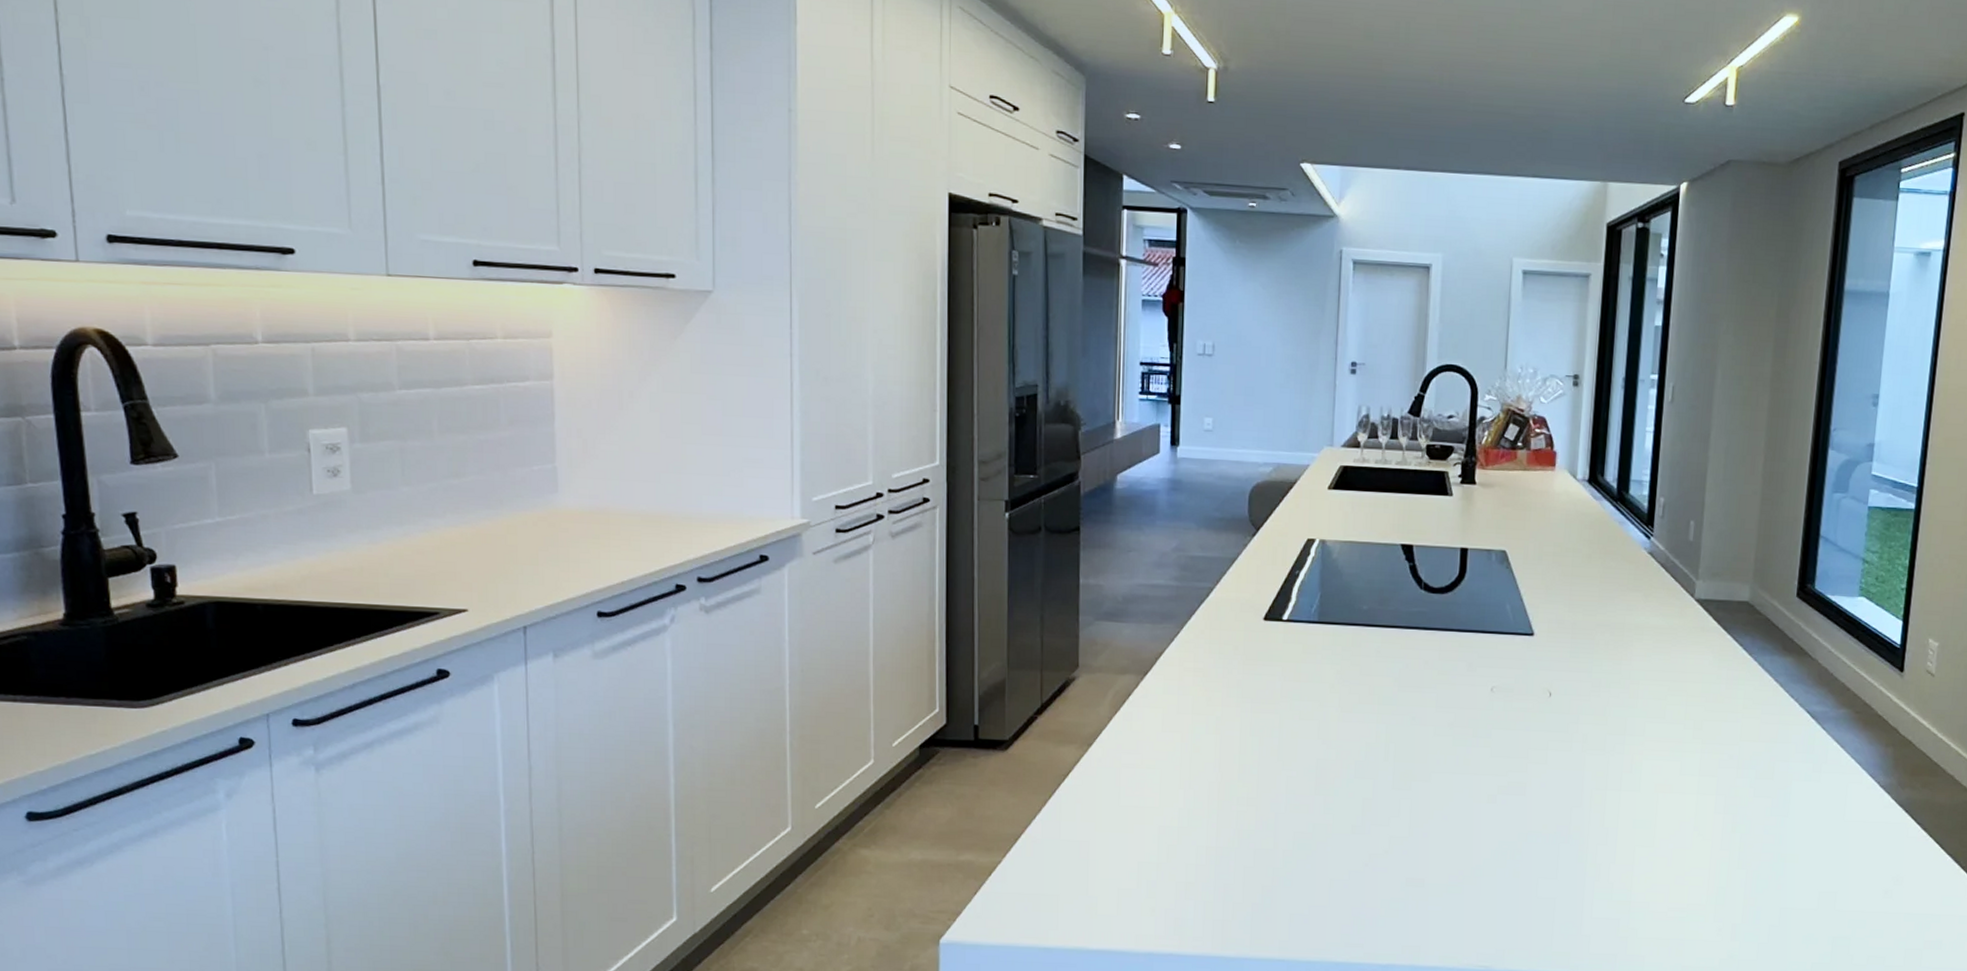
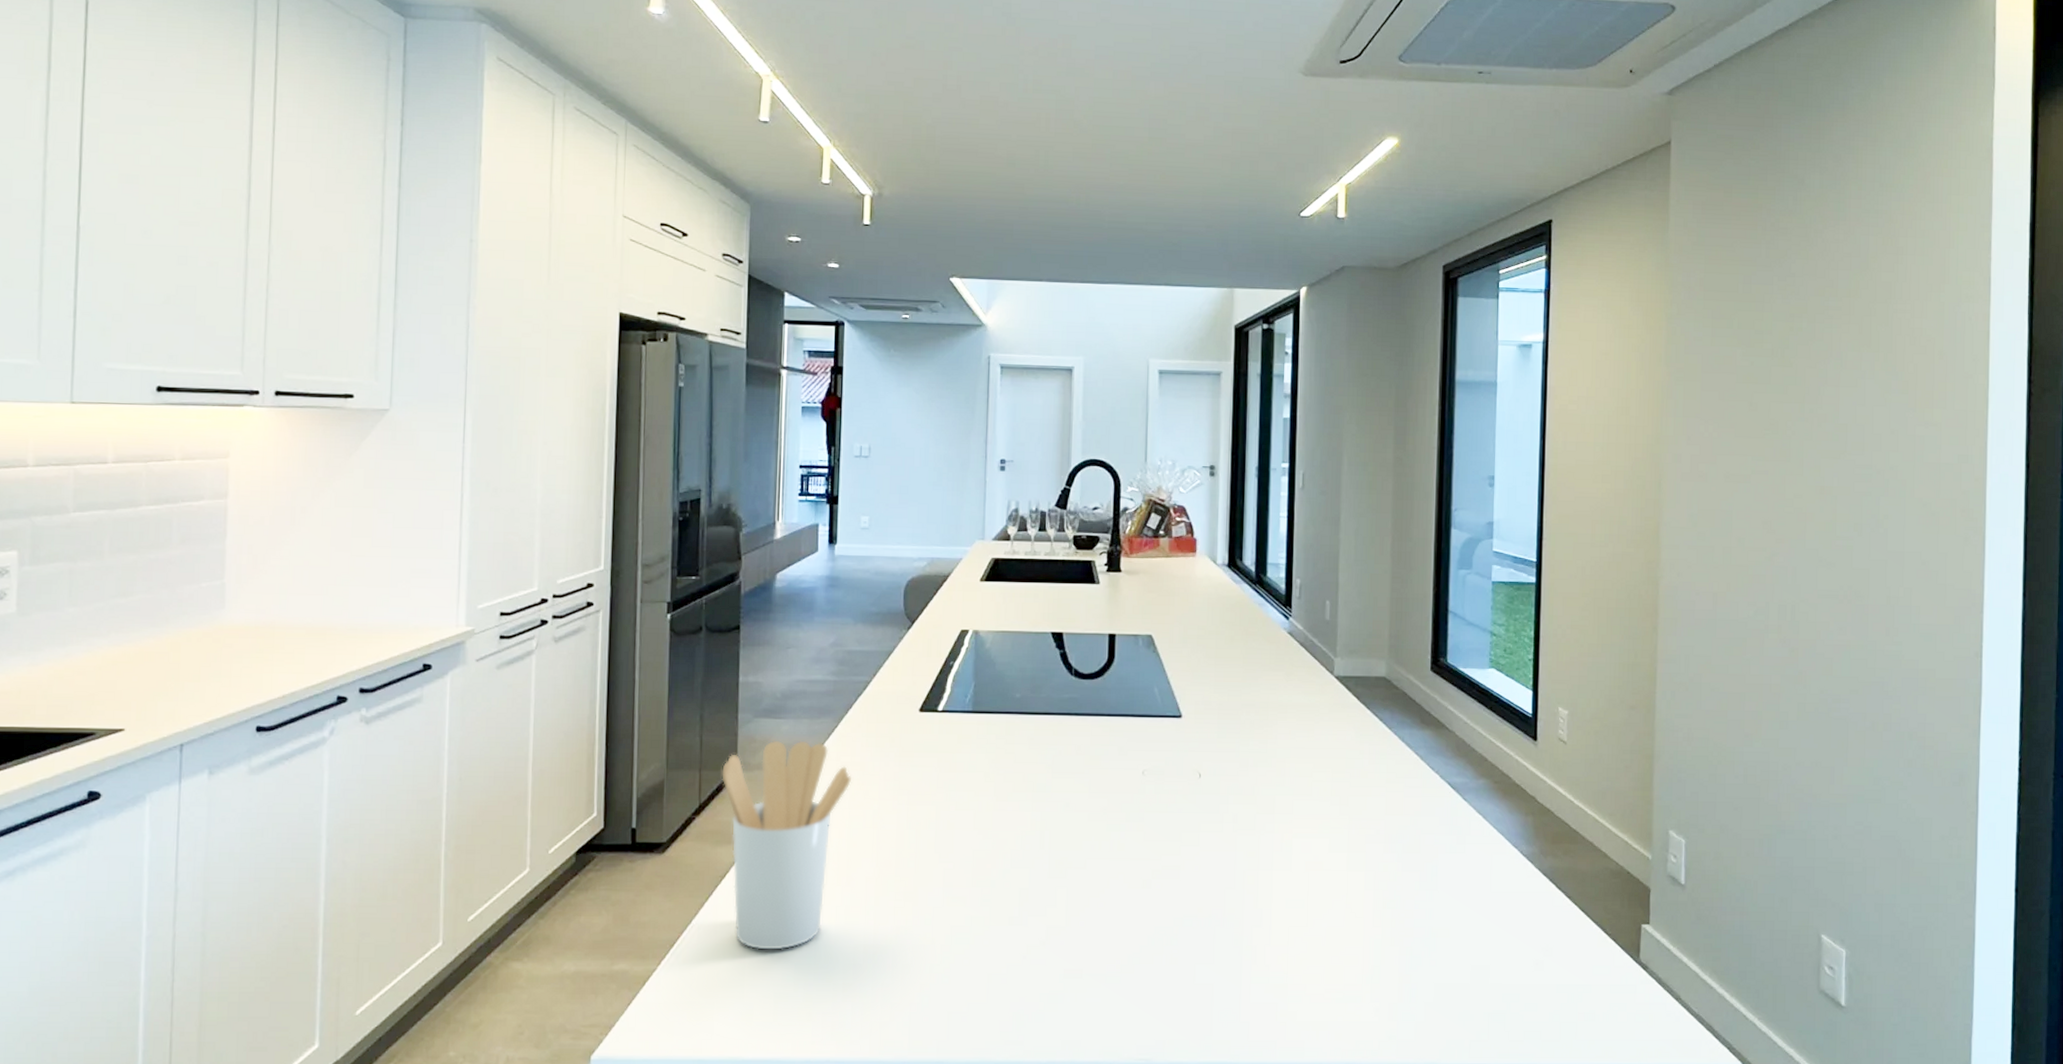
utensil holder: none [1063,643,1195,848] -> present [722,740,852,950]

